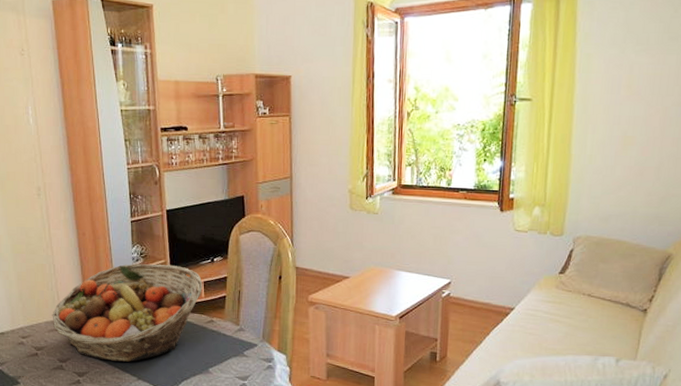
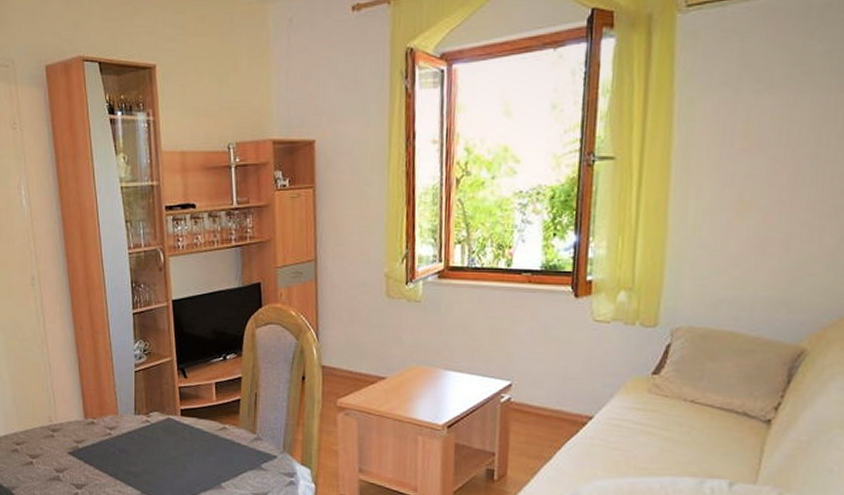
fruit basket: present [52,263,203,362] -> none [47,362,214,474]

